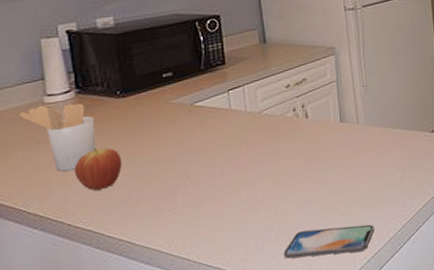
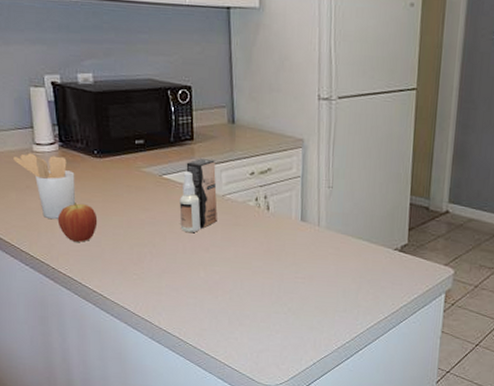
spray bottle: none [214,80,255,156] -> present [179,158,218,233]
smartphone: present [284,224,375,259] -> none [235,320,324,354]

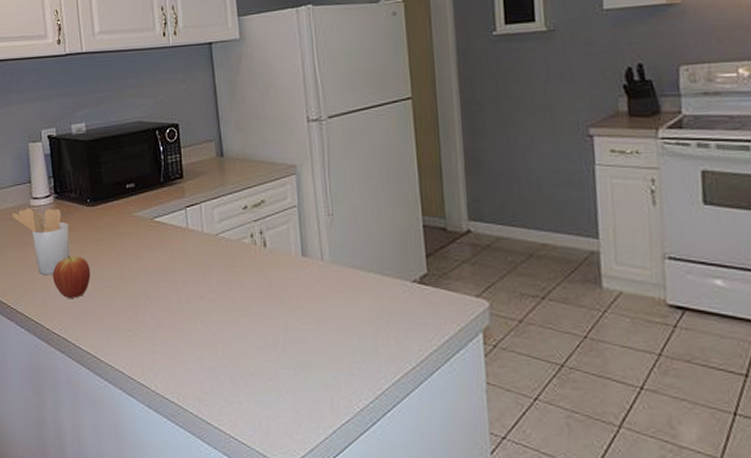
spray bottle: present [179,158,218,233] -> none [172,197,212,280]

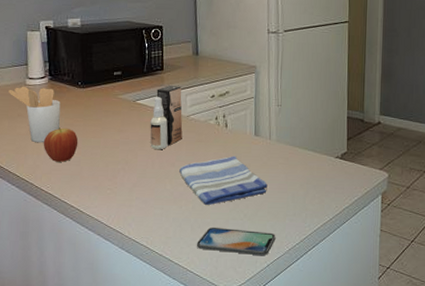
spray bottle: none [172,197,212,280] -> present [150,85,183,150]
dish towel: none [211,283,324,349] -> present [179,155,267,205]
smartphone: none [240,378,341,419] -> present [197,227,276,256]

